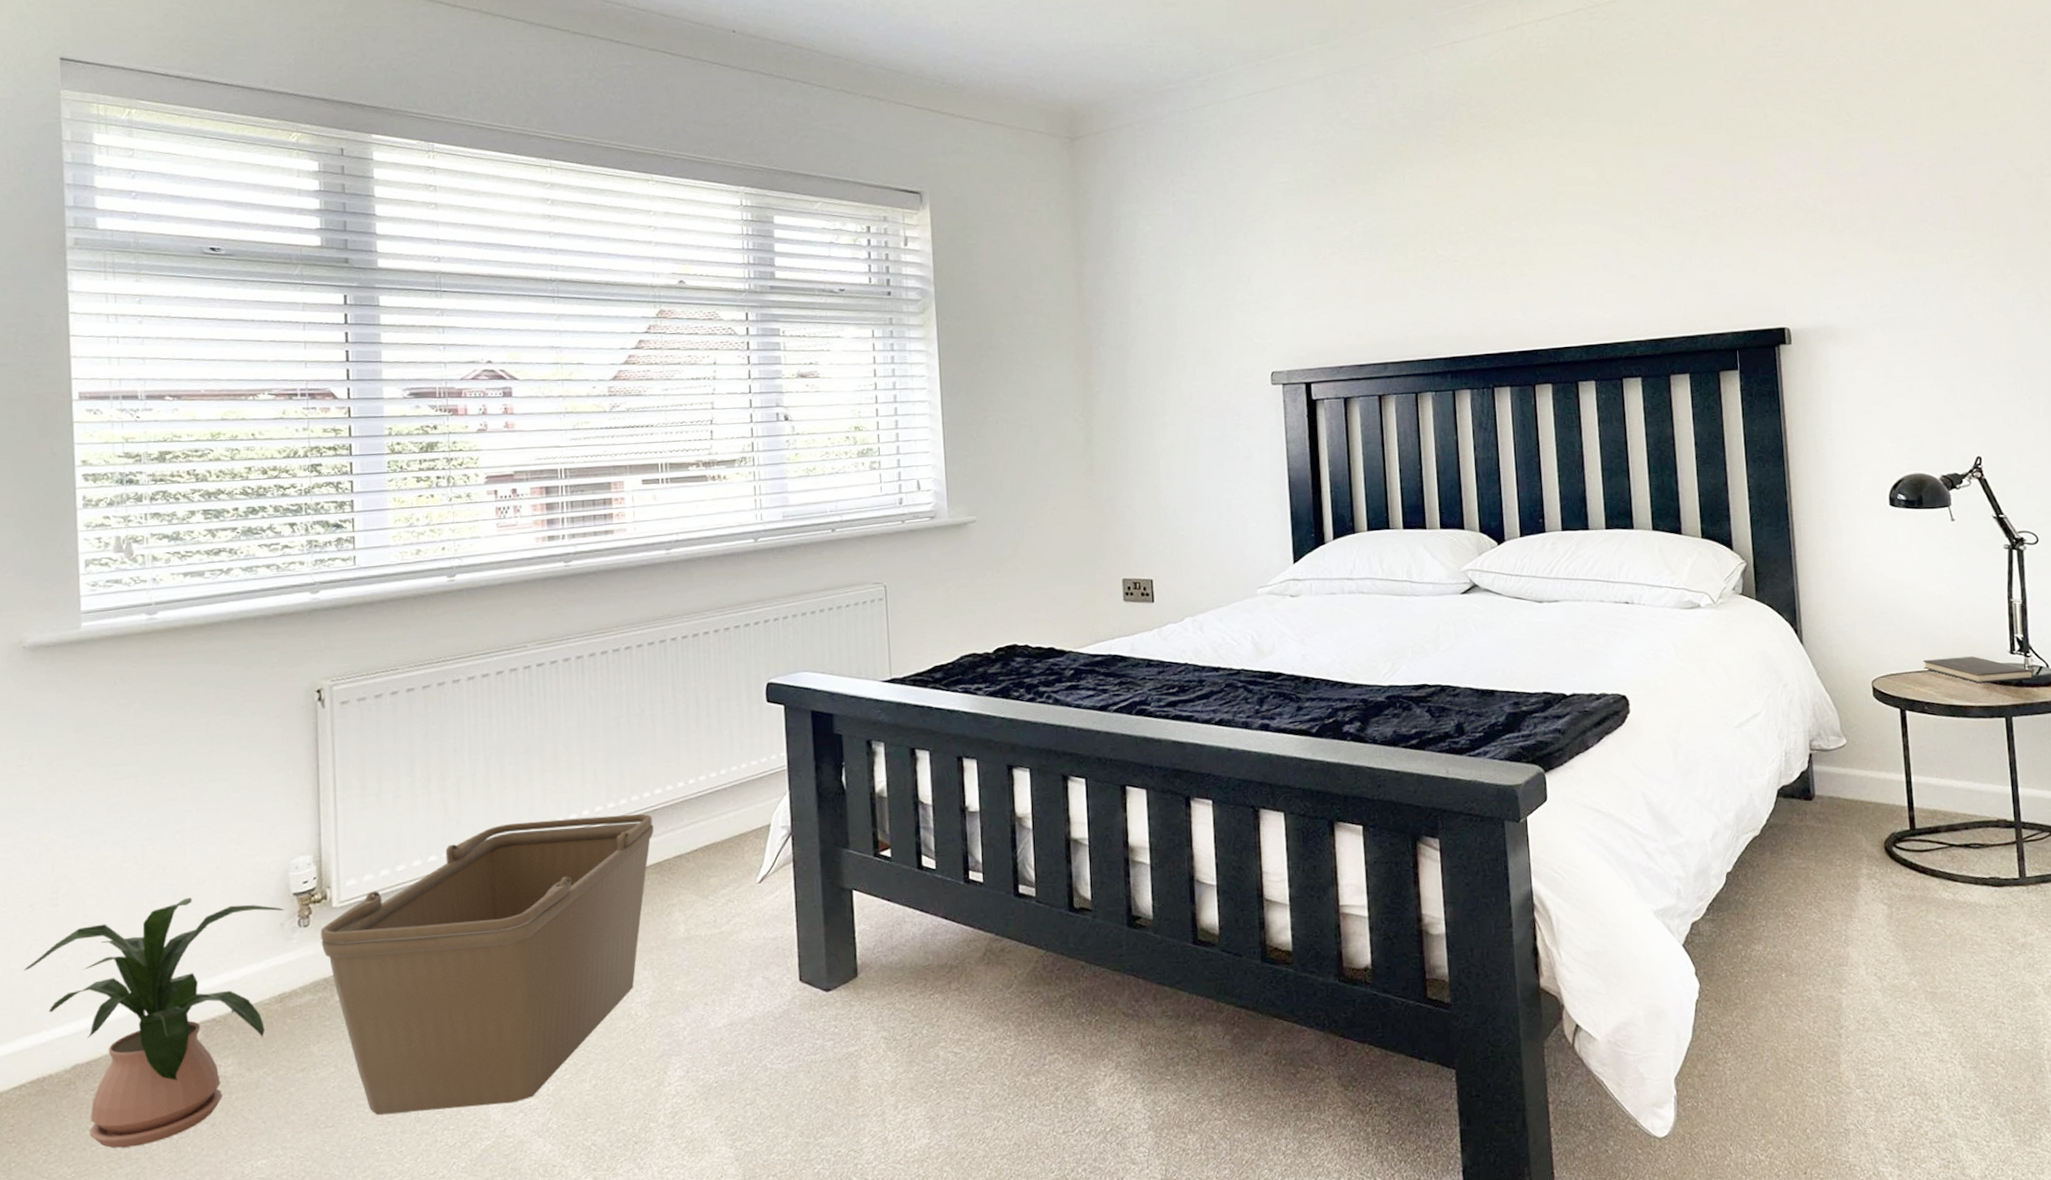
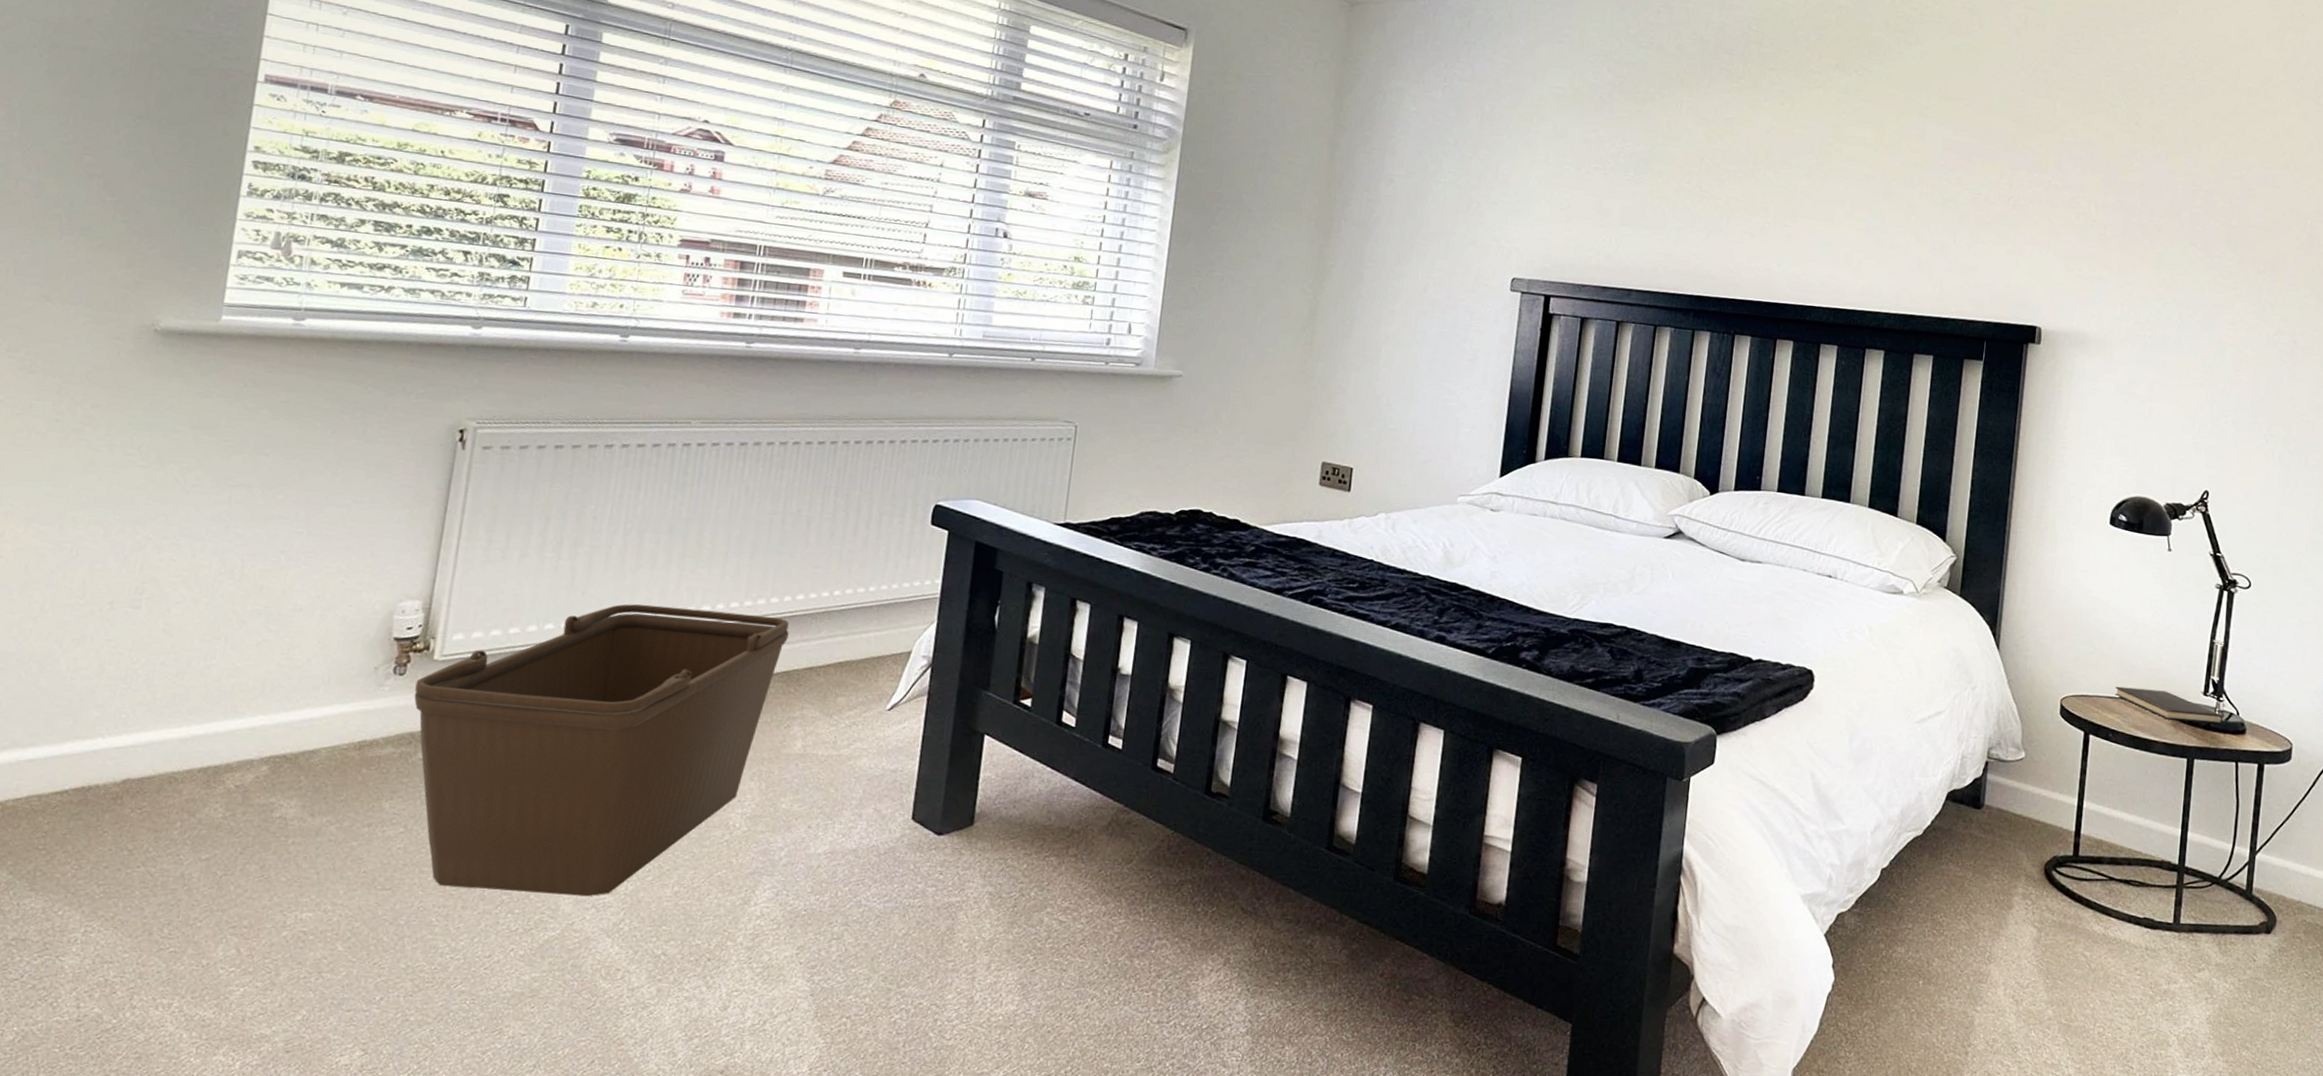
house plant: present [24,897,284,1148] -> none [90,623,382,876]

